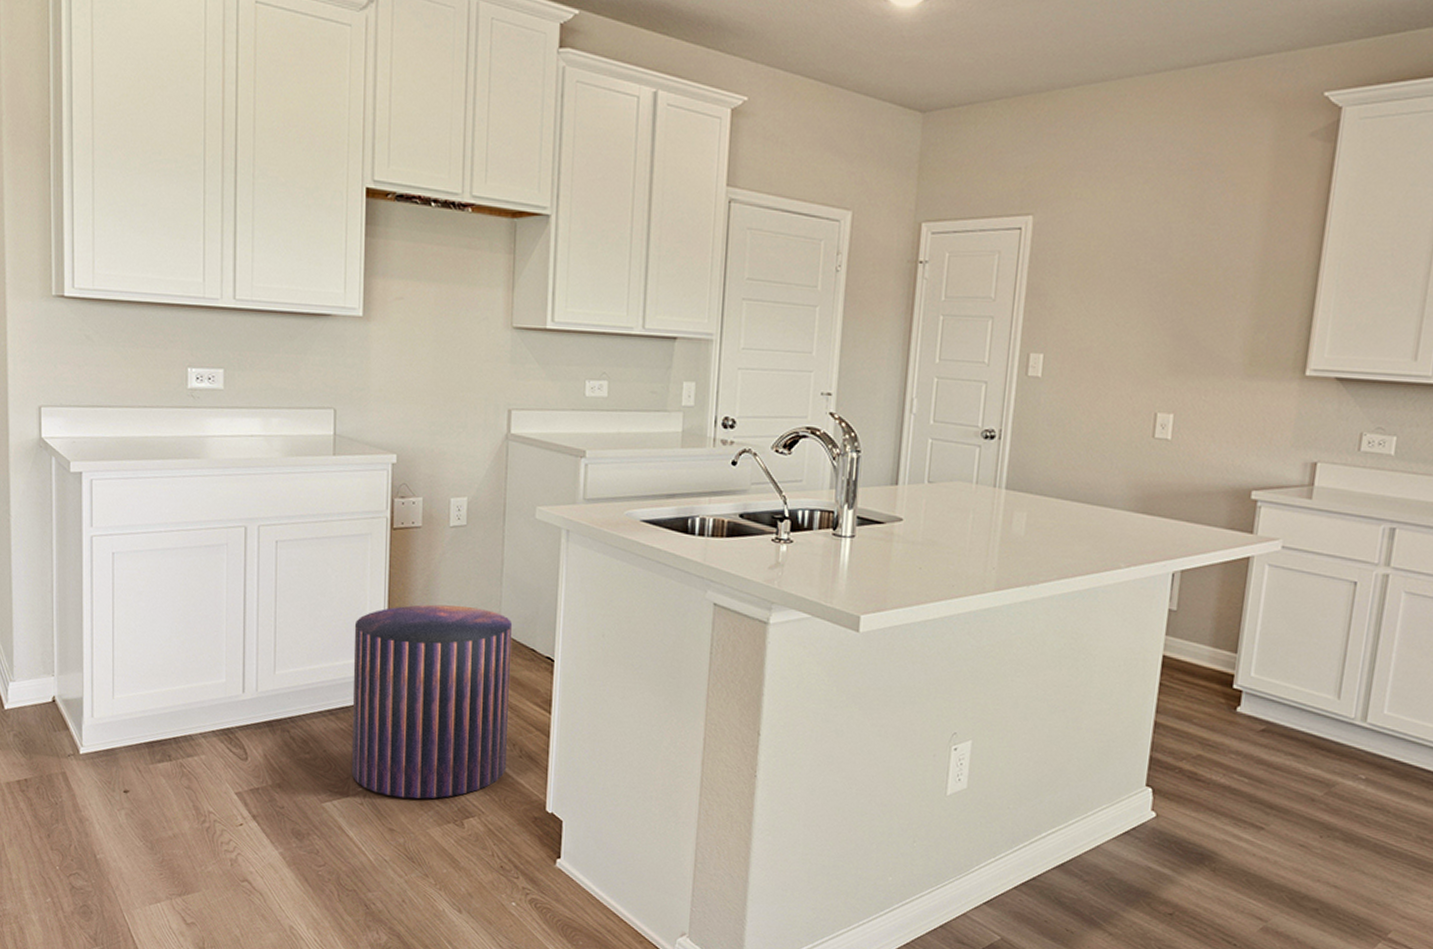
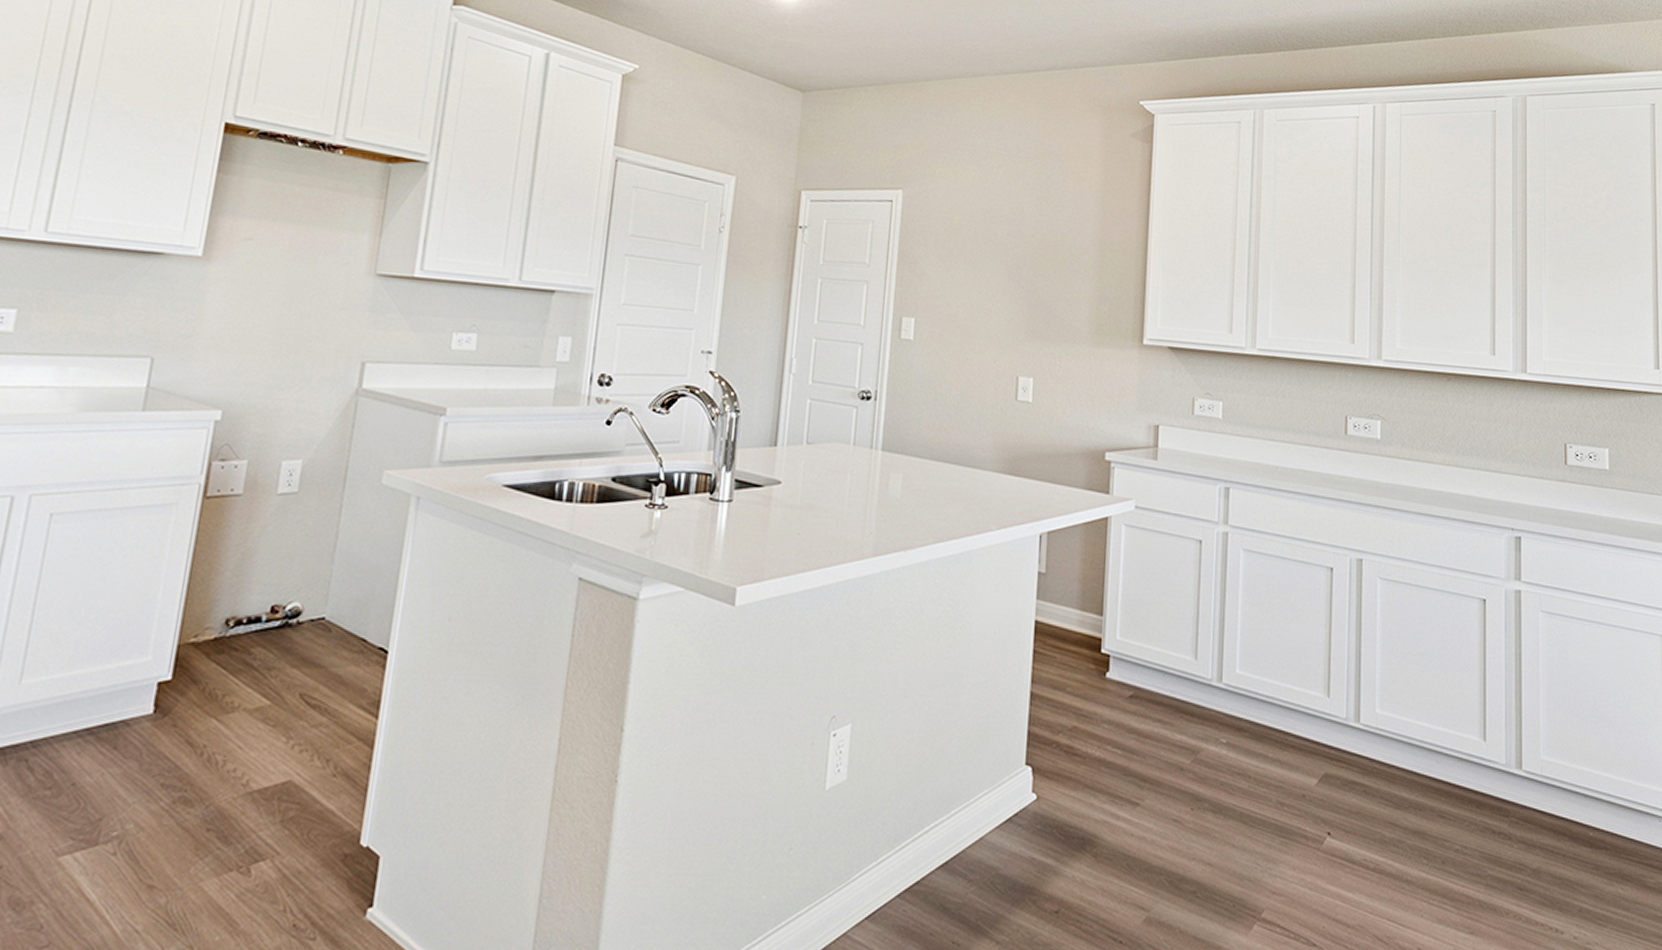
stool: present [352,604,513,799] -> none [106,588,342,842]

